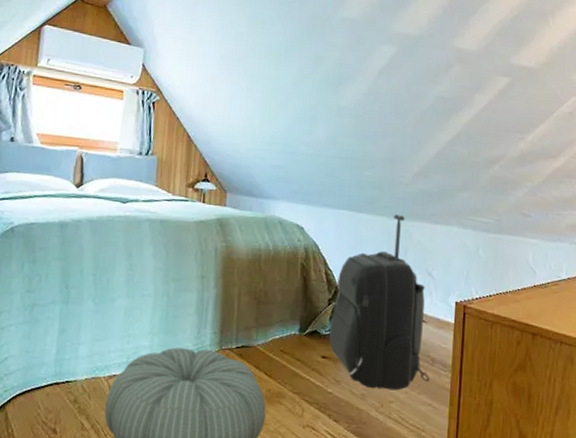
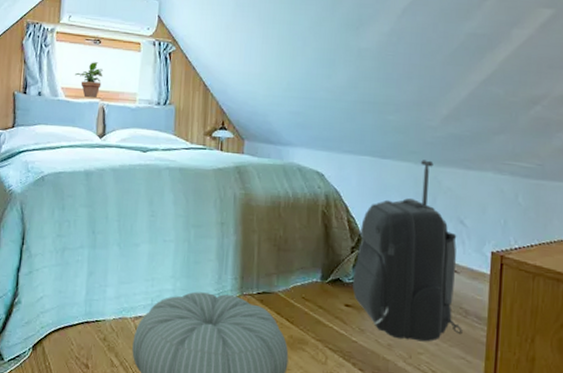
potted plant: none [52,108,83,146] -> present [75,62,104,98]

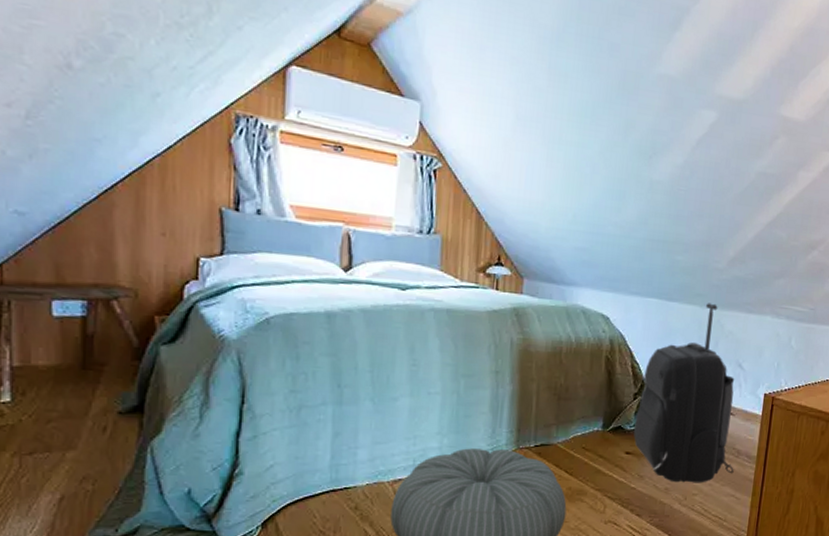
potted plant: present [75,62,104,98] -> none [309,174,348,222]

